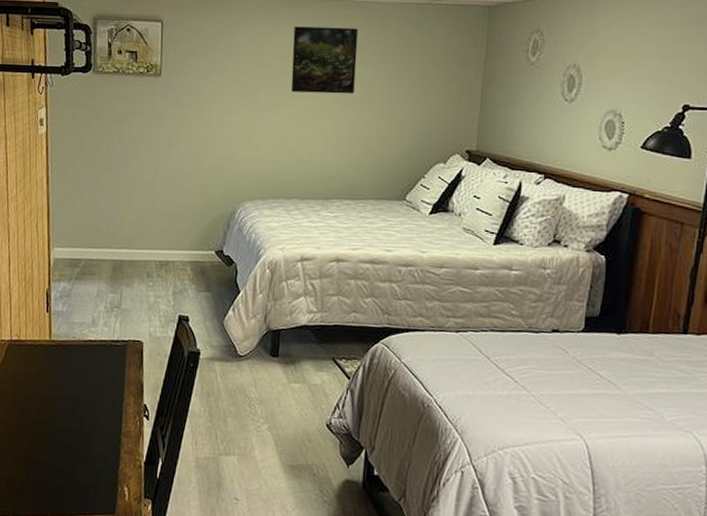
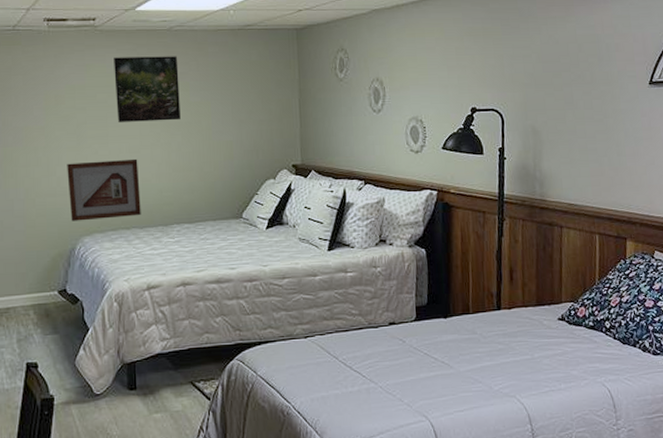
picture frame: none [235,128,306,187] -> present [67,158,141,221]

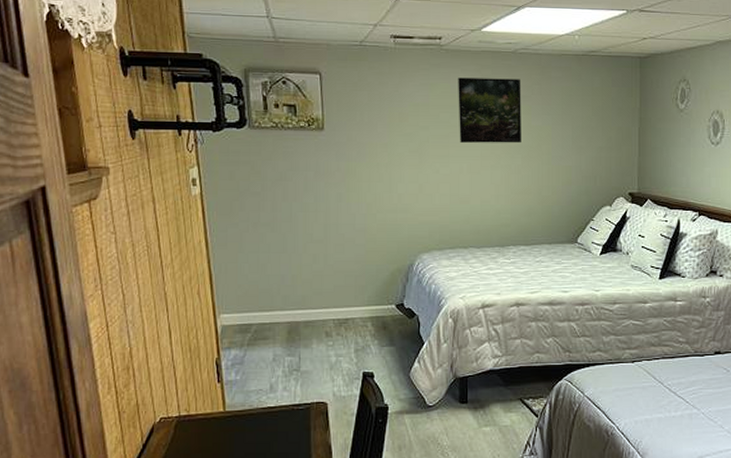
picture frame: present [67,158,141,221] -> none [408,179,479,238]

